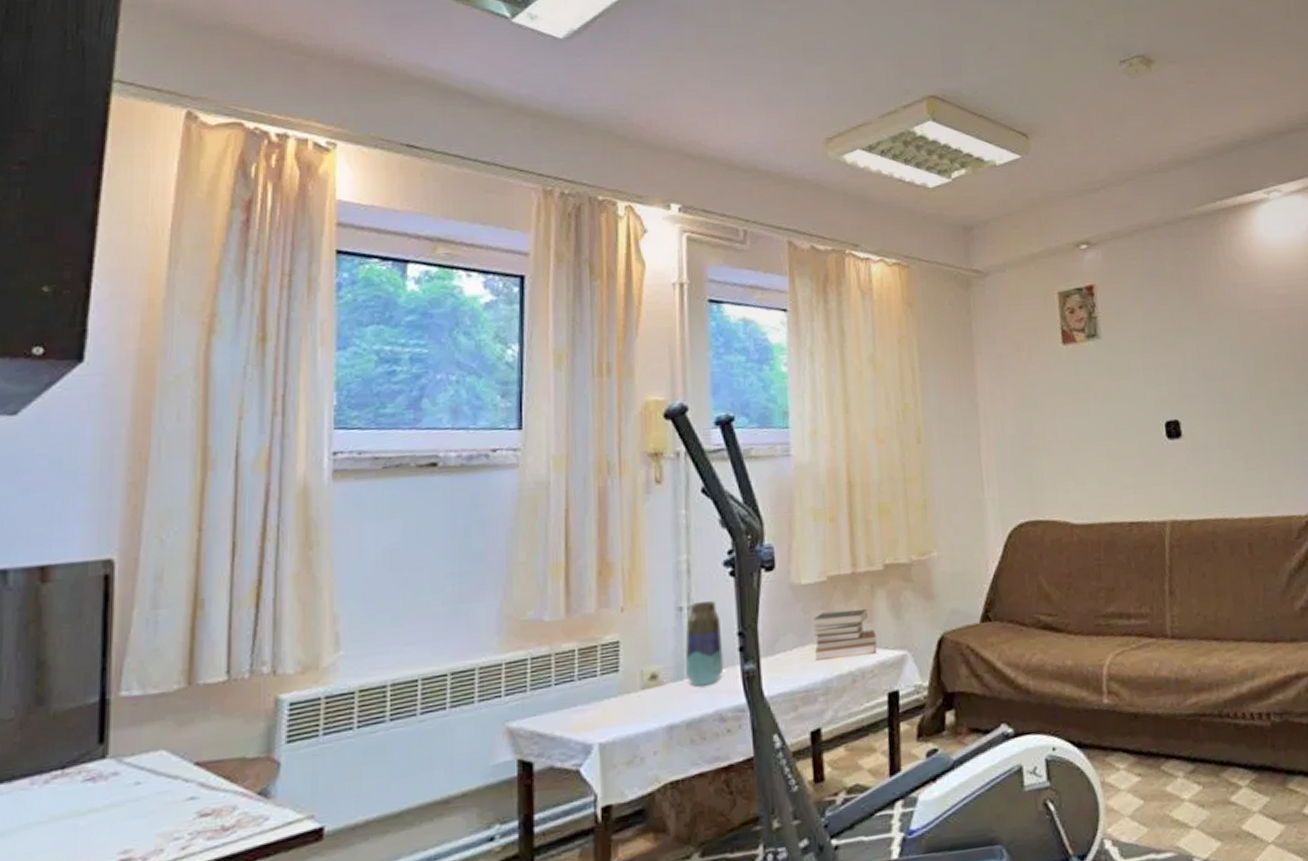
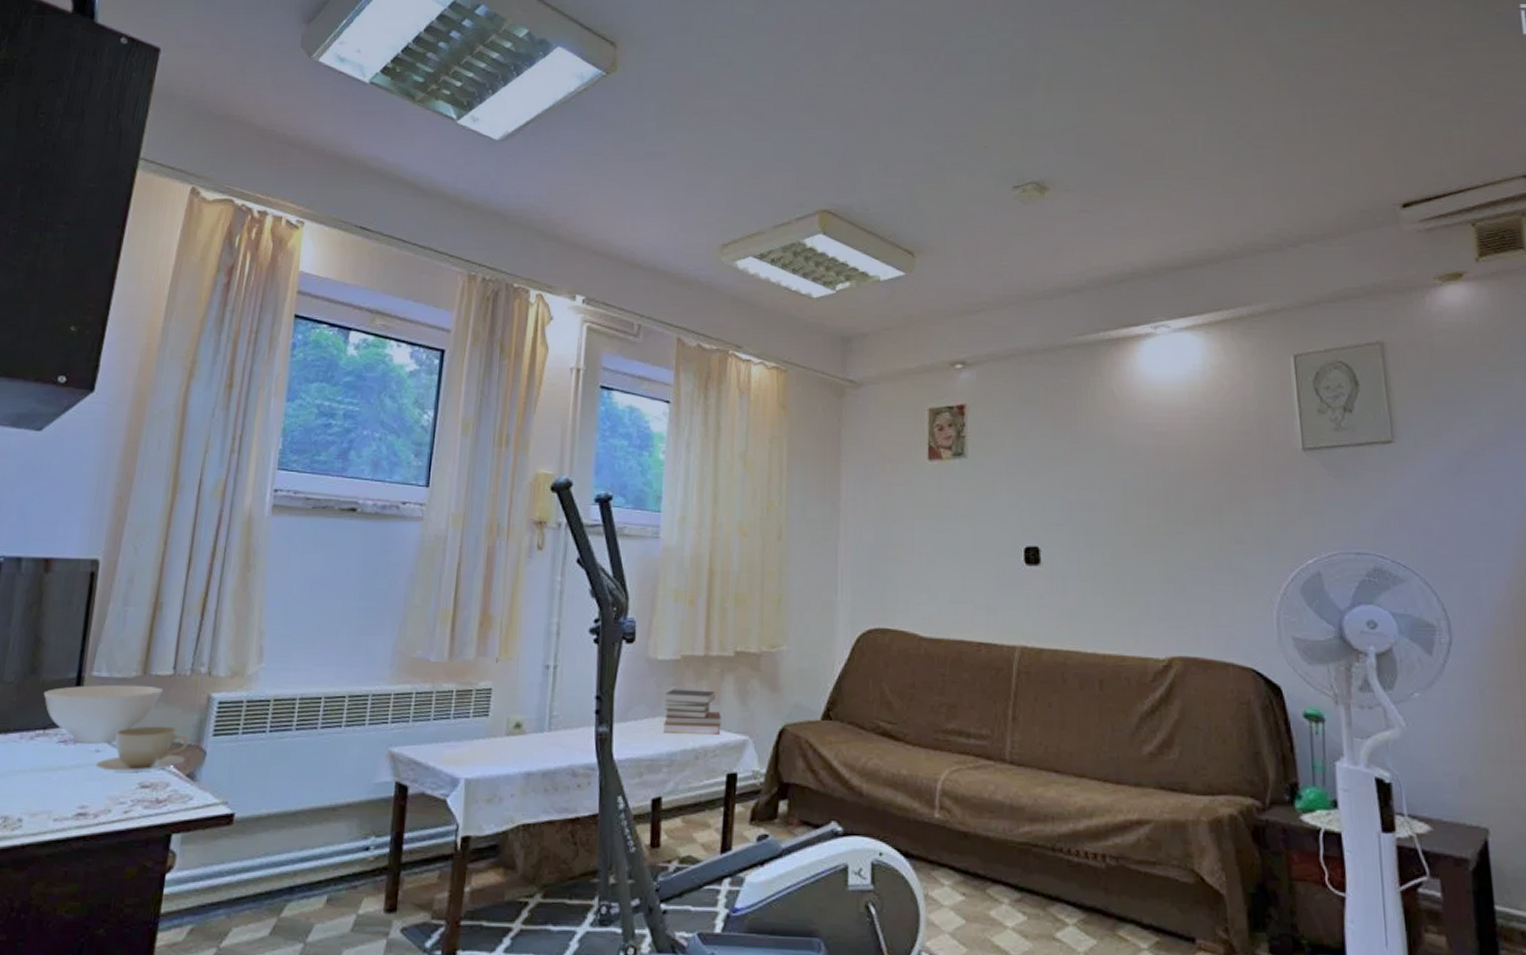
bowl: none [56,697,217,780] -> present [43,684,164,745]
teacup: none [137,740,257,804] -> present [95,726,189,772]
vase: present [684,601,724,688] -> none [545,663,582,742]

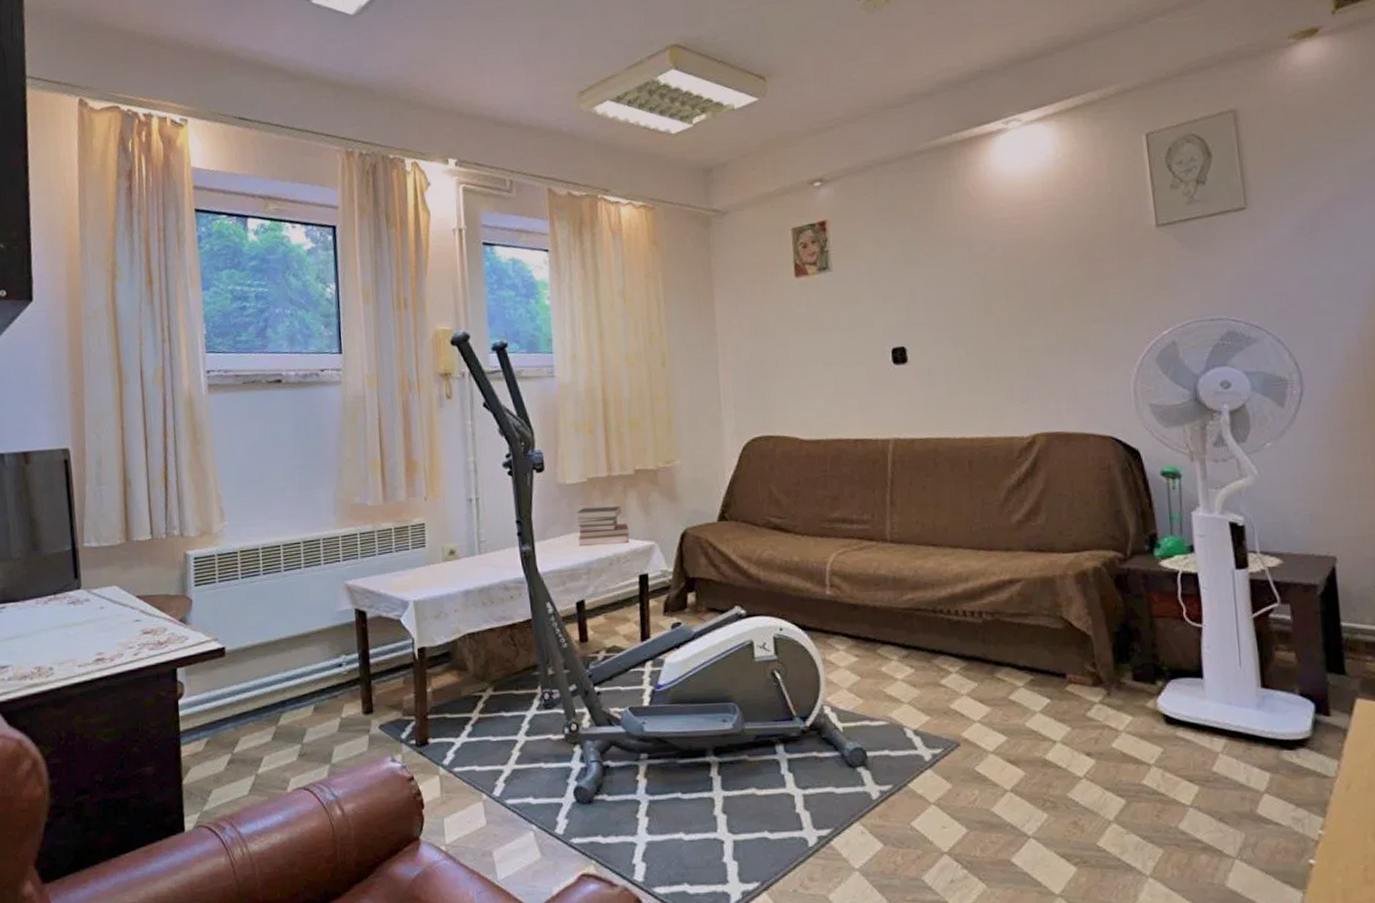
bowl: present [43,684,164,745] -> none [47,550,147,604]
teacup: present [95,726,189,772] -> none [103,582,176,623]

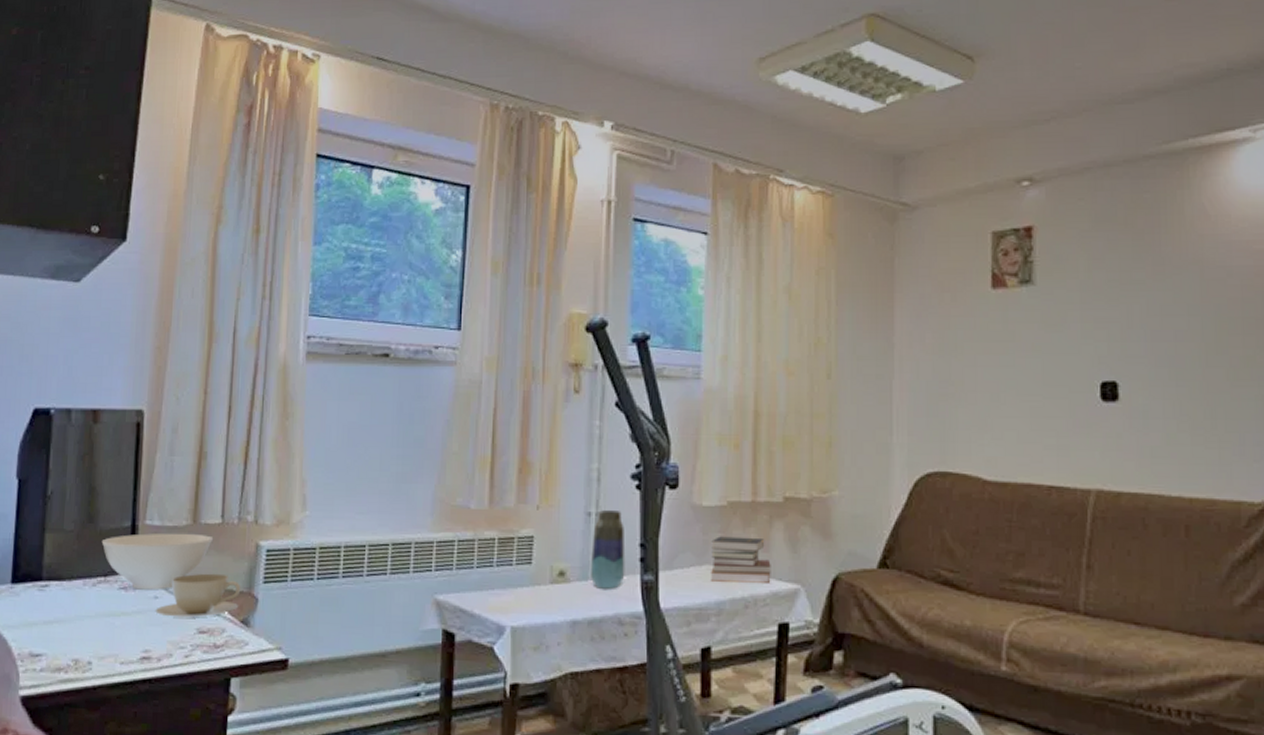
bowl: none [47,550,147,604] -> present [101,533,214,591]
teacup: none [103,582,176,623] -> present [155,573,241,618]
vase: none [475,495,506,563] -> present [590,510,626,591]

